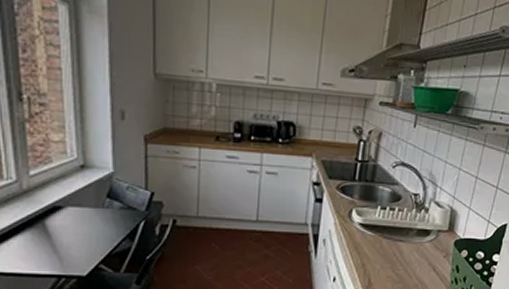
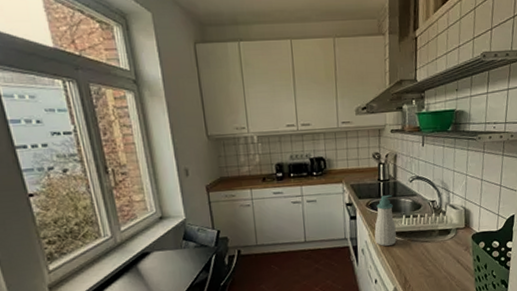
soap bottle: none [341,178,369,240] -> present [374,194,397,247]

